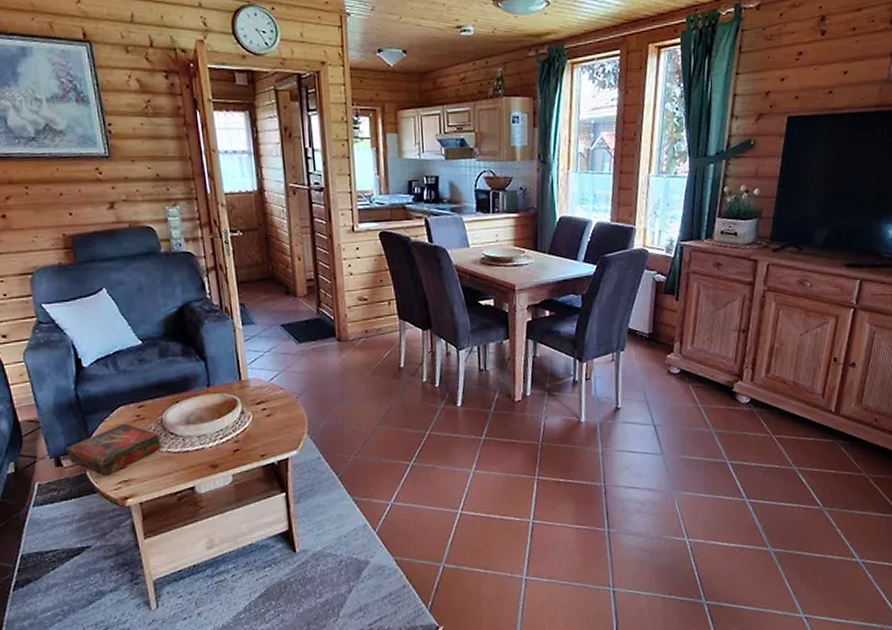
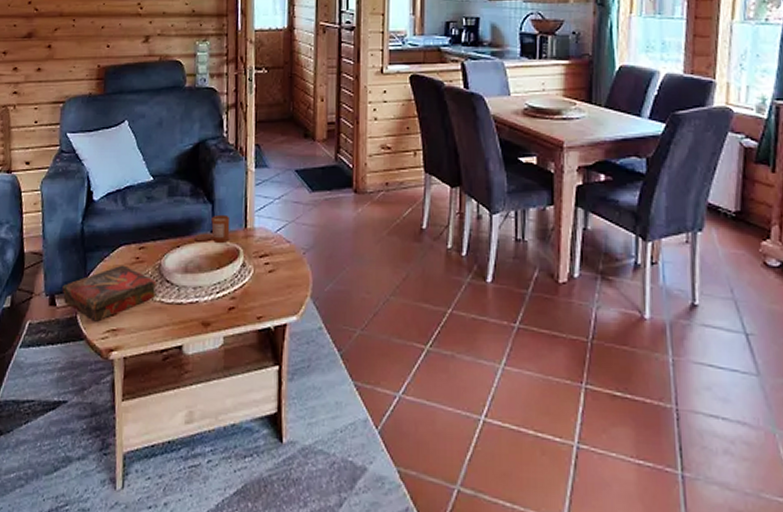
candle: none [192,370,226,398] -> present [194,214,231,244]

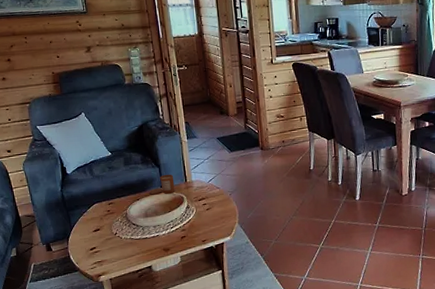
book: present [62,265,157,322] -> none [54,217,126,258]

